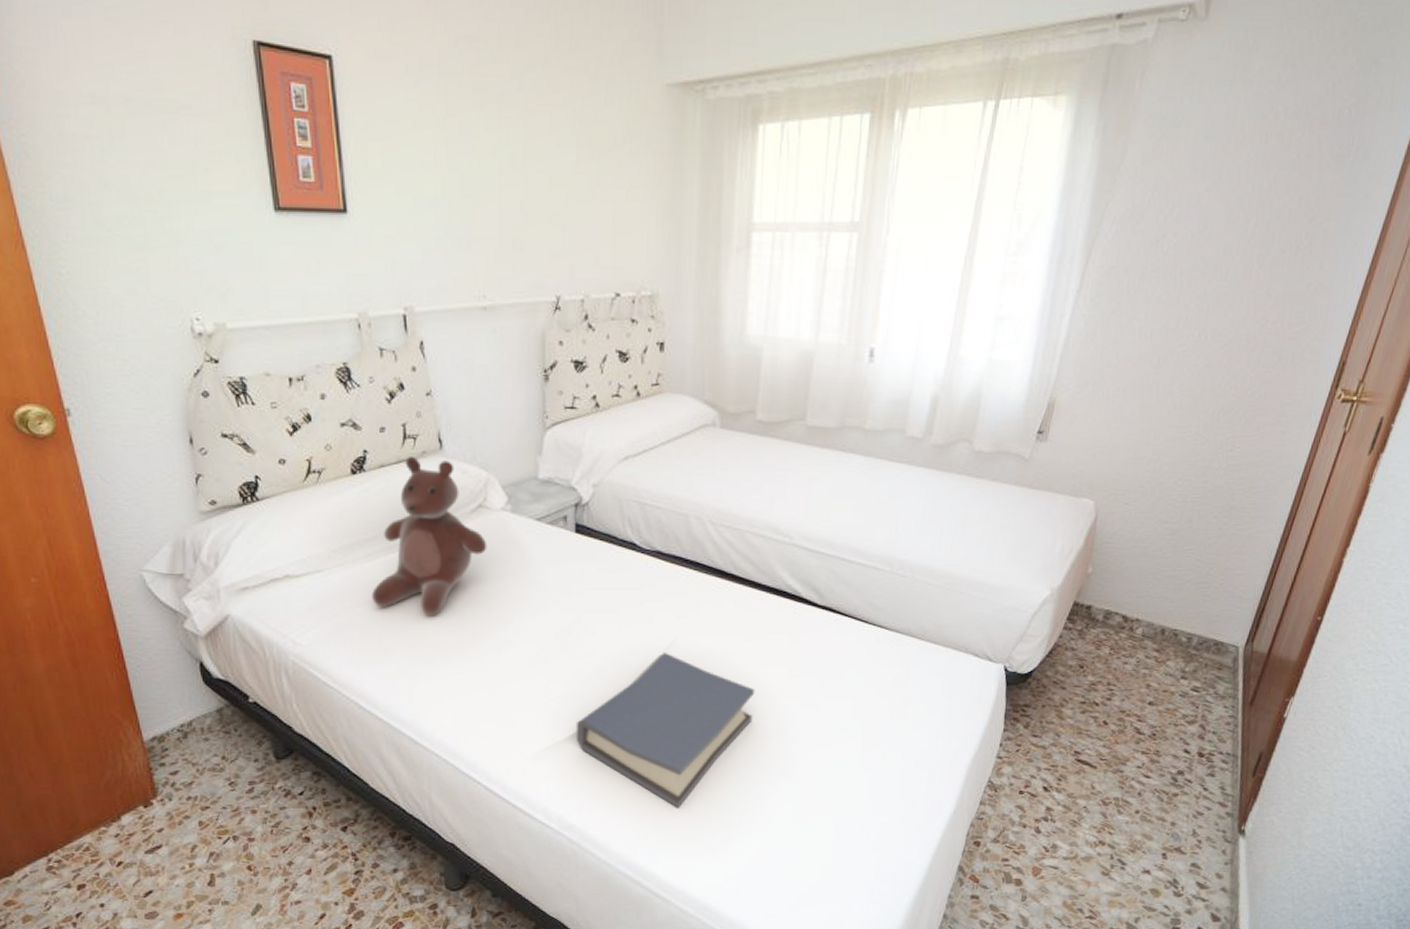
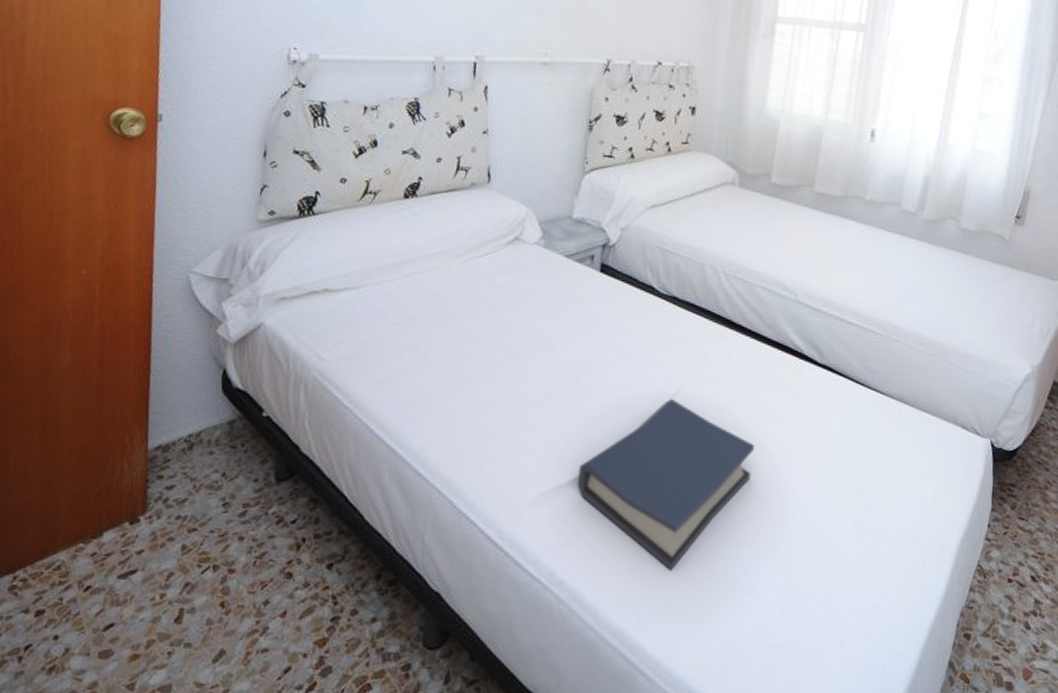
teddy bear: present [372,457,487,616] -> none [401,187,518,343]

